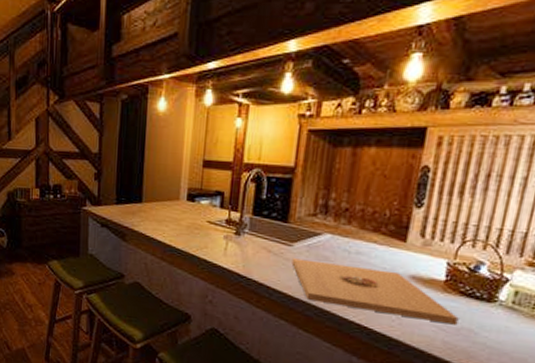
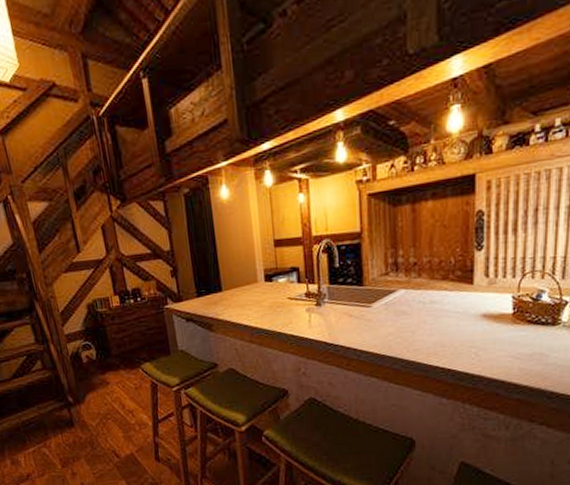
platter: present [291,258,459,325] -> none [373,313,530,355]

